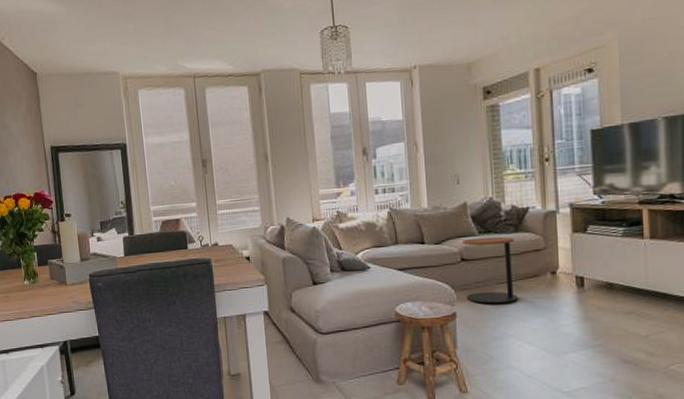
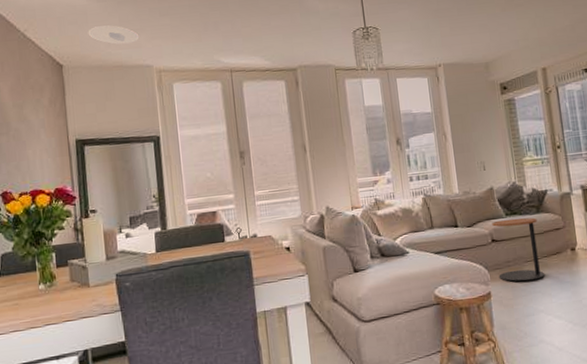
recessed light: none [58,31,106,51] -> present [88,25,140,45]

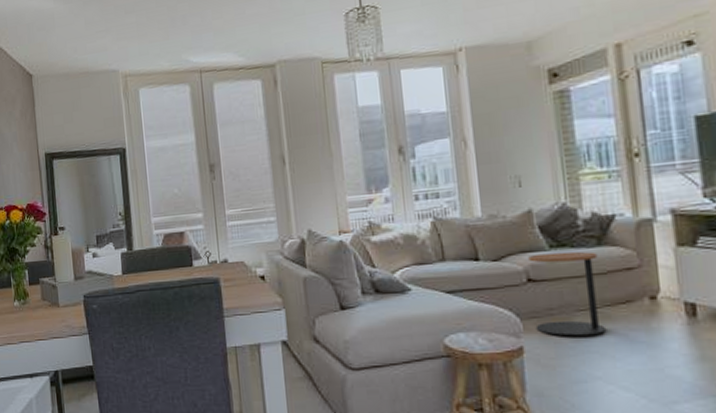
recessed light: present [88,25,140,45] -> none [55,28,105,50]

